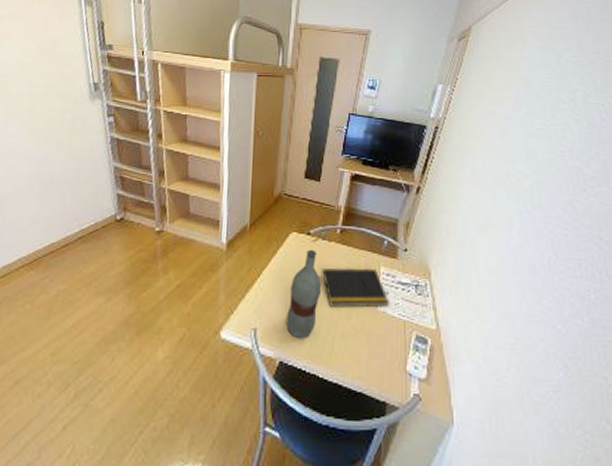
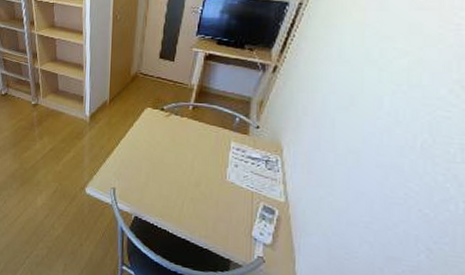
bottle: present [285,249,322,340] -> none [140,123,174,200]
notepad: present [319,268,390,308] -> none [171,141,239,178]

